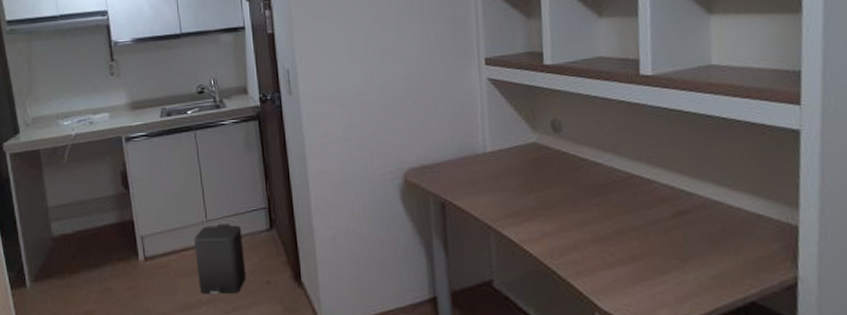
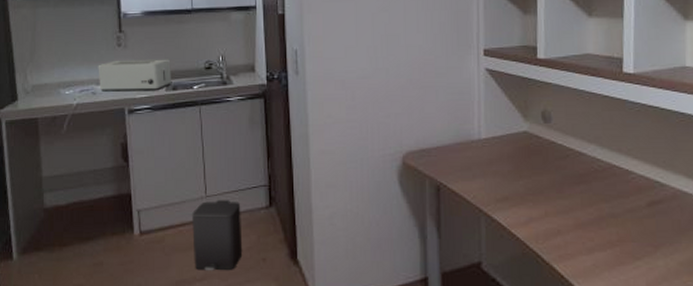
toaster: none [93,85,166,121] -> present [98,59,172,92]

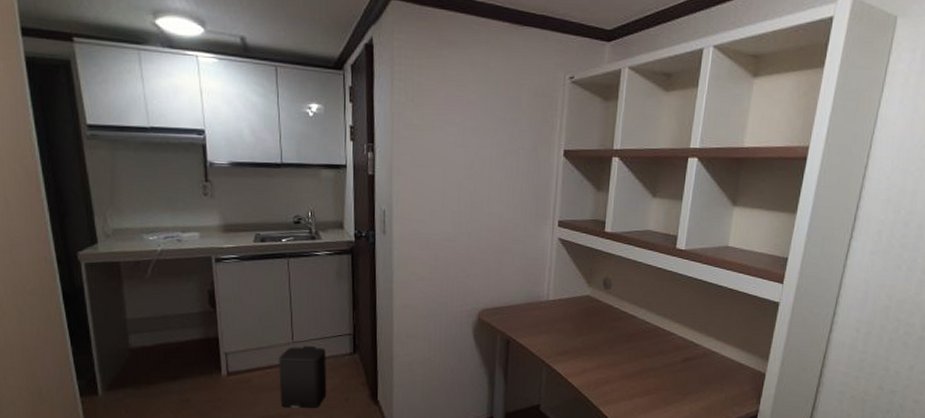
toaster: present [98,59,172,92] -> none [183,209,261,242]

